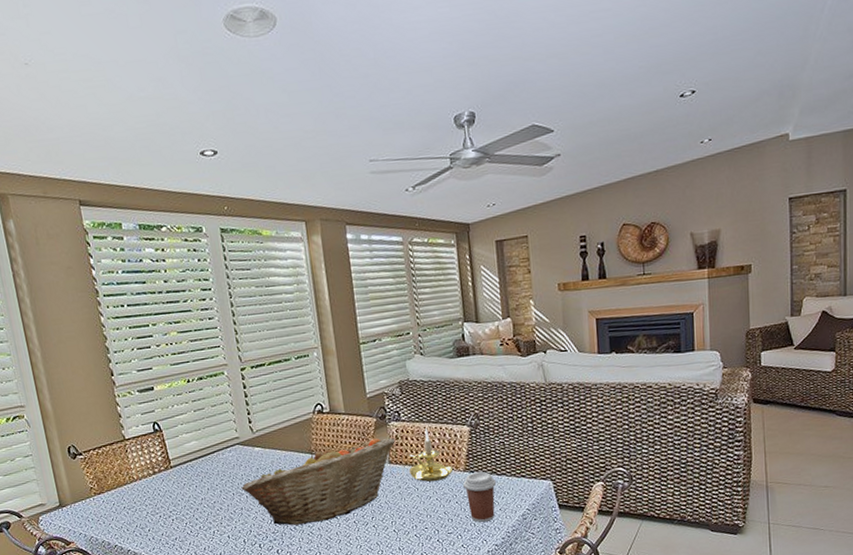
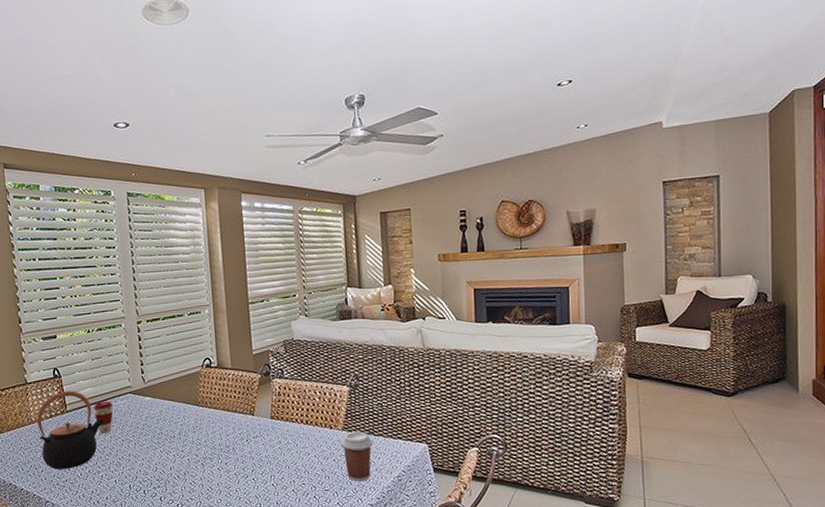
teapot: none [139,445,213,528] -> present [36,391,105,469]
coffee cup: none [199,453,221,488] -> present [93,401,113,434]
fruit basket: present [241,438,396,526] -> none [130,394,278,474]
candle holder: present [409,428,453,482] -> none [290,386,331,438]

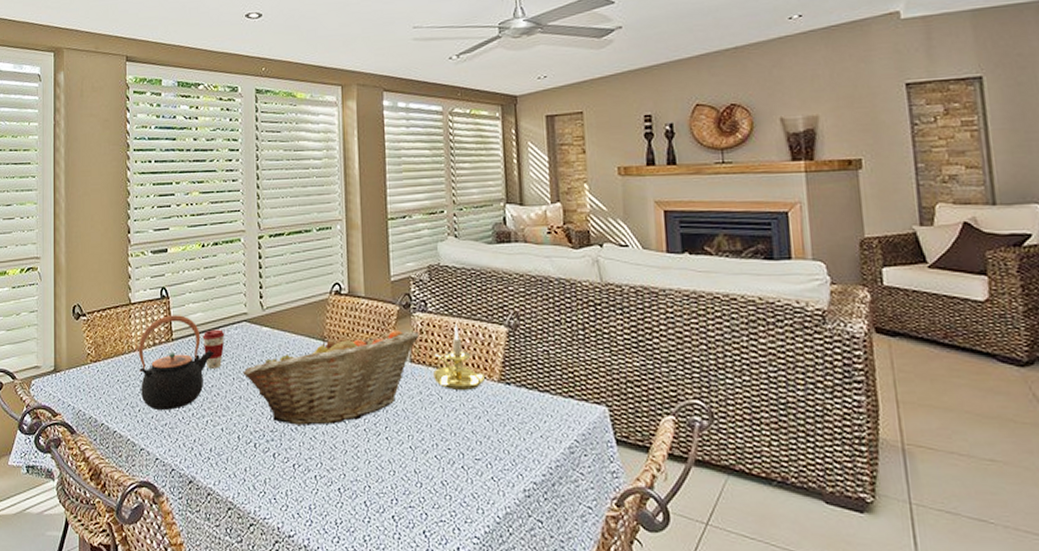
fruit basket: none [130,394,278,474] -> present [242,331,420,425]
candle holder: none [290,386,331,438] -> present [433,324,485,390]
coffee cup: present [341,431,374,481] -> none [497,385,538,450]

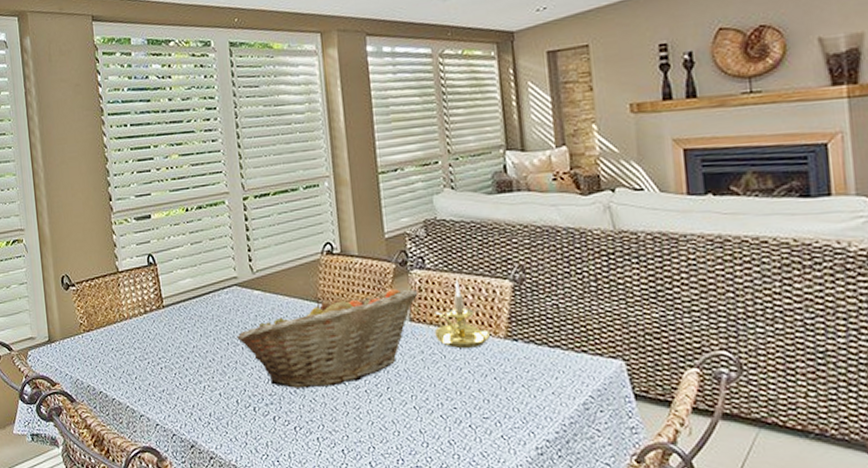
teapot: present [138,315,215,410] -> none [129,281,207,377]
coffee cup: present [202,329,225,369] -> none [193,294,216,335]

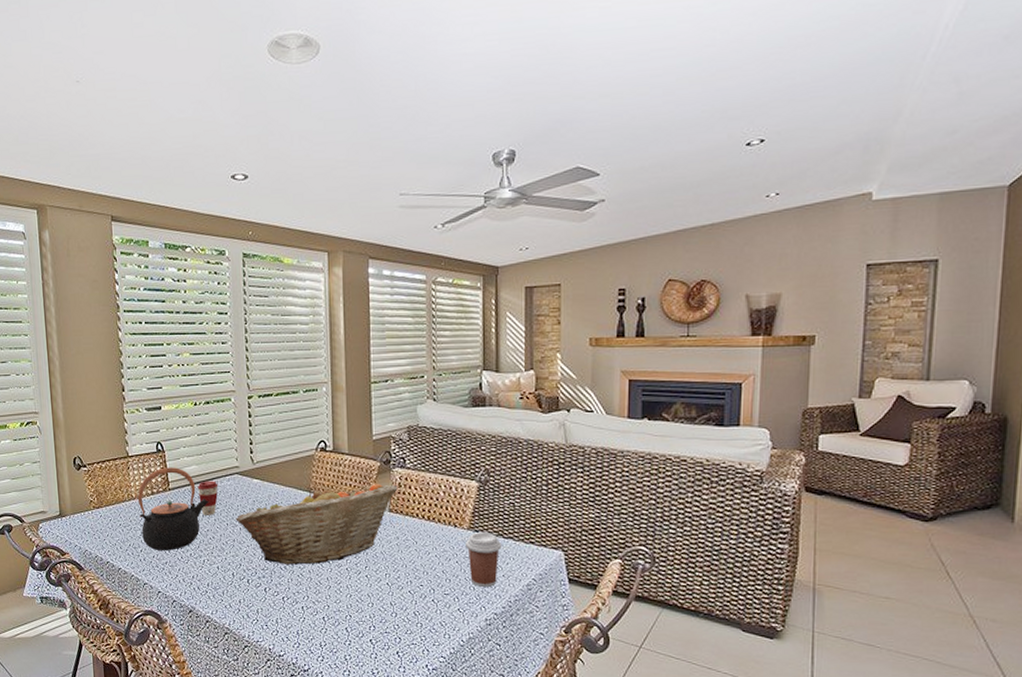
teapot: none [129,281,207,377] -> present [137,467,209,550]
coffee cup: none [193,294,216,335] -> present [197,480,219,515]
candle holder: present [435,280,490,348] -> none [410,479,456,536]
coffee cup: none [503,341,548,407] -> present [466,532,502,587]

